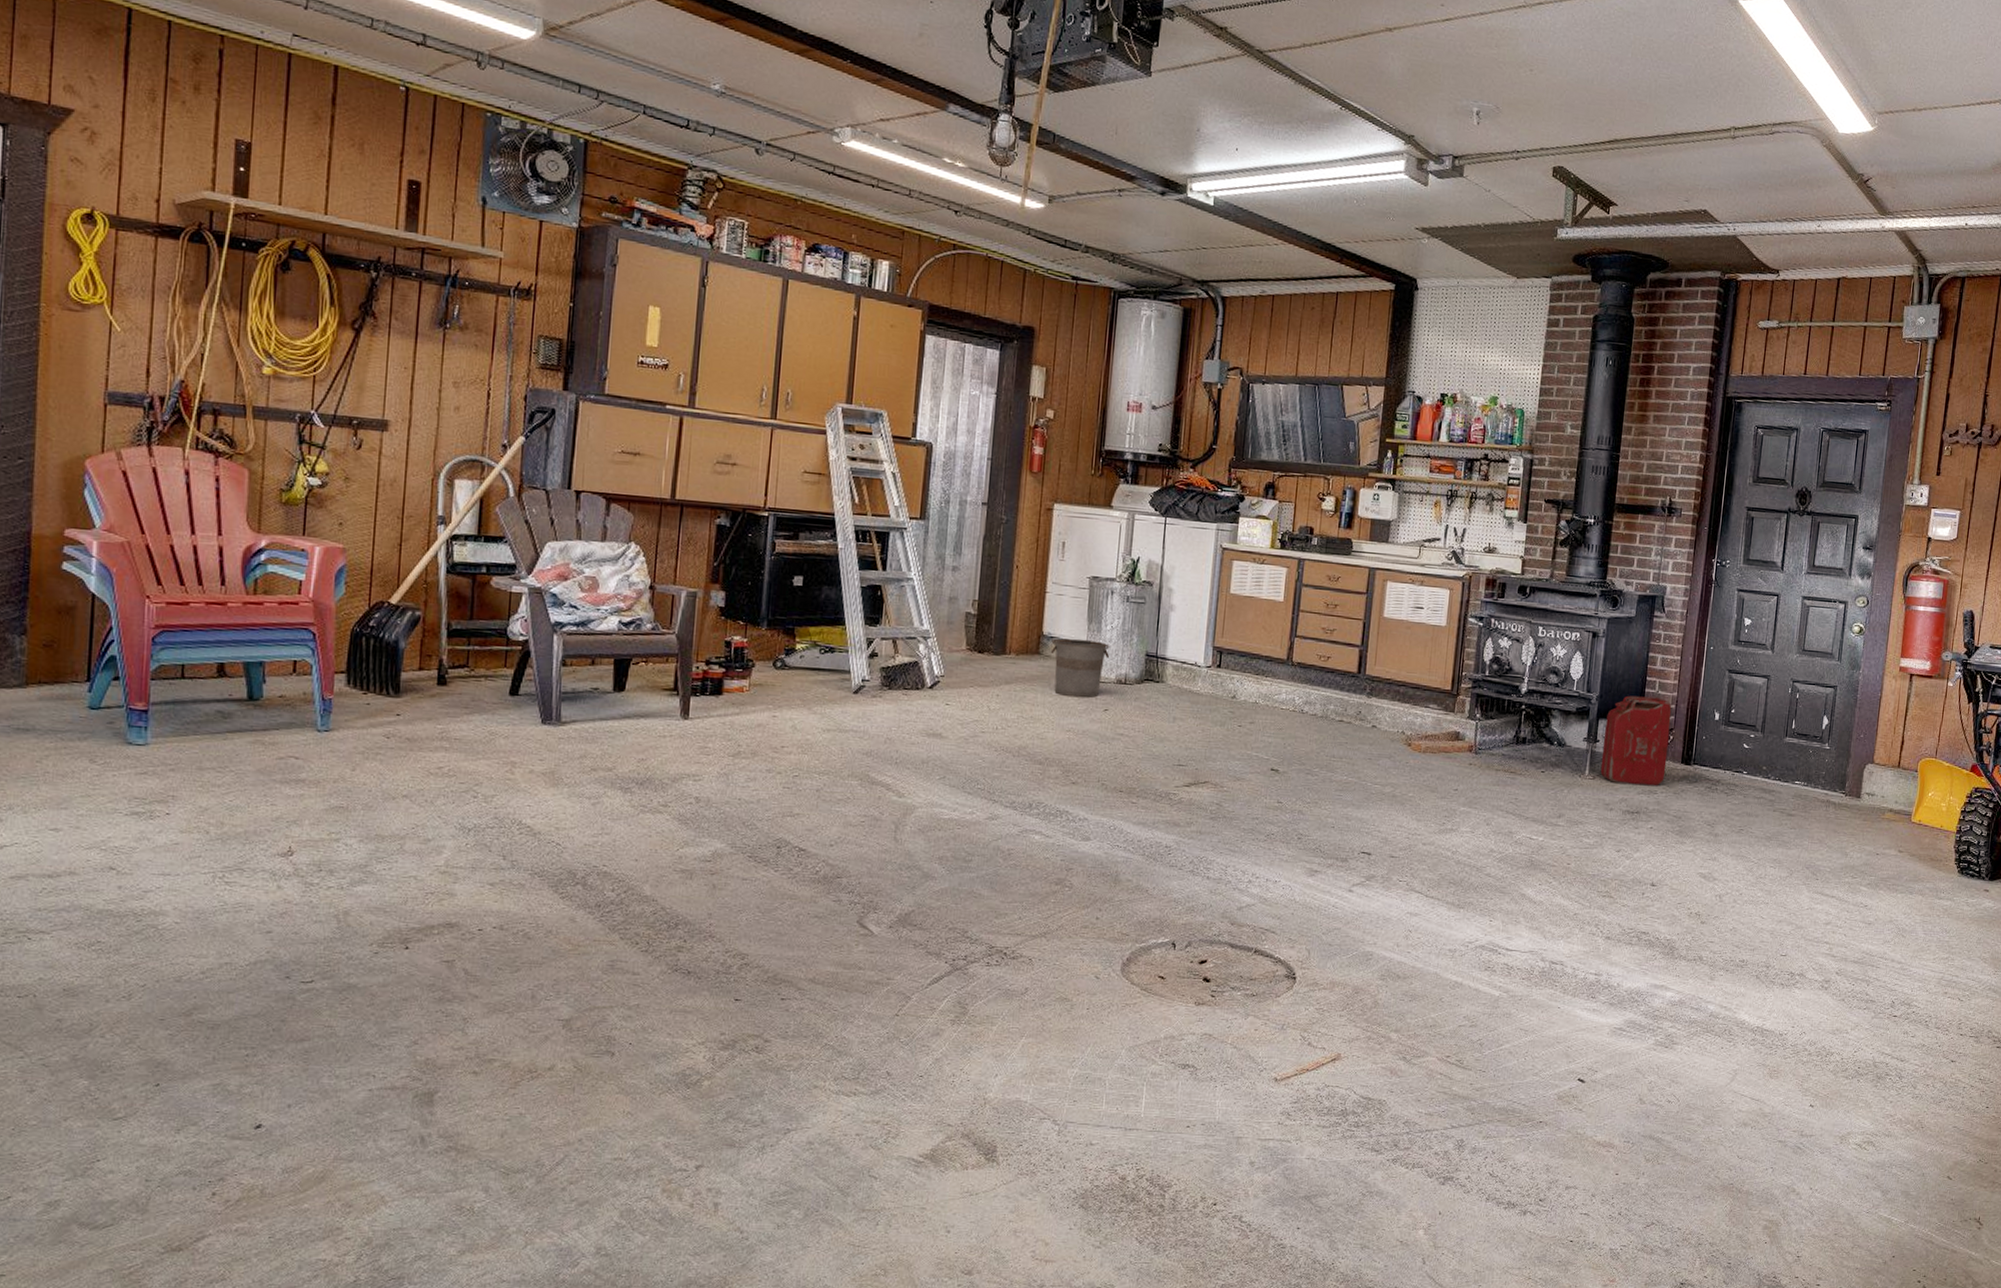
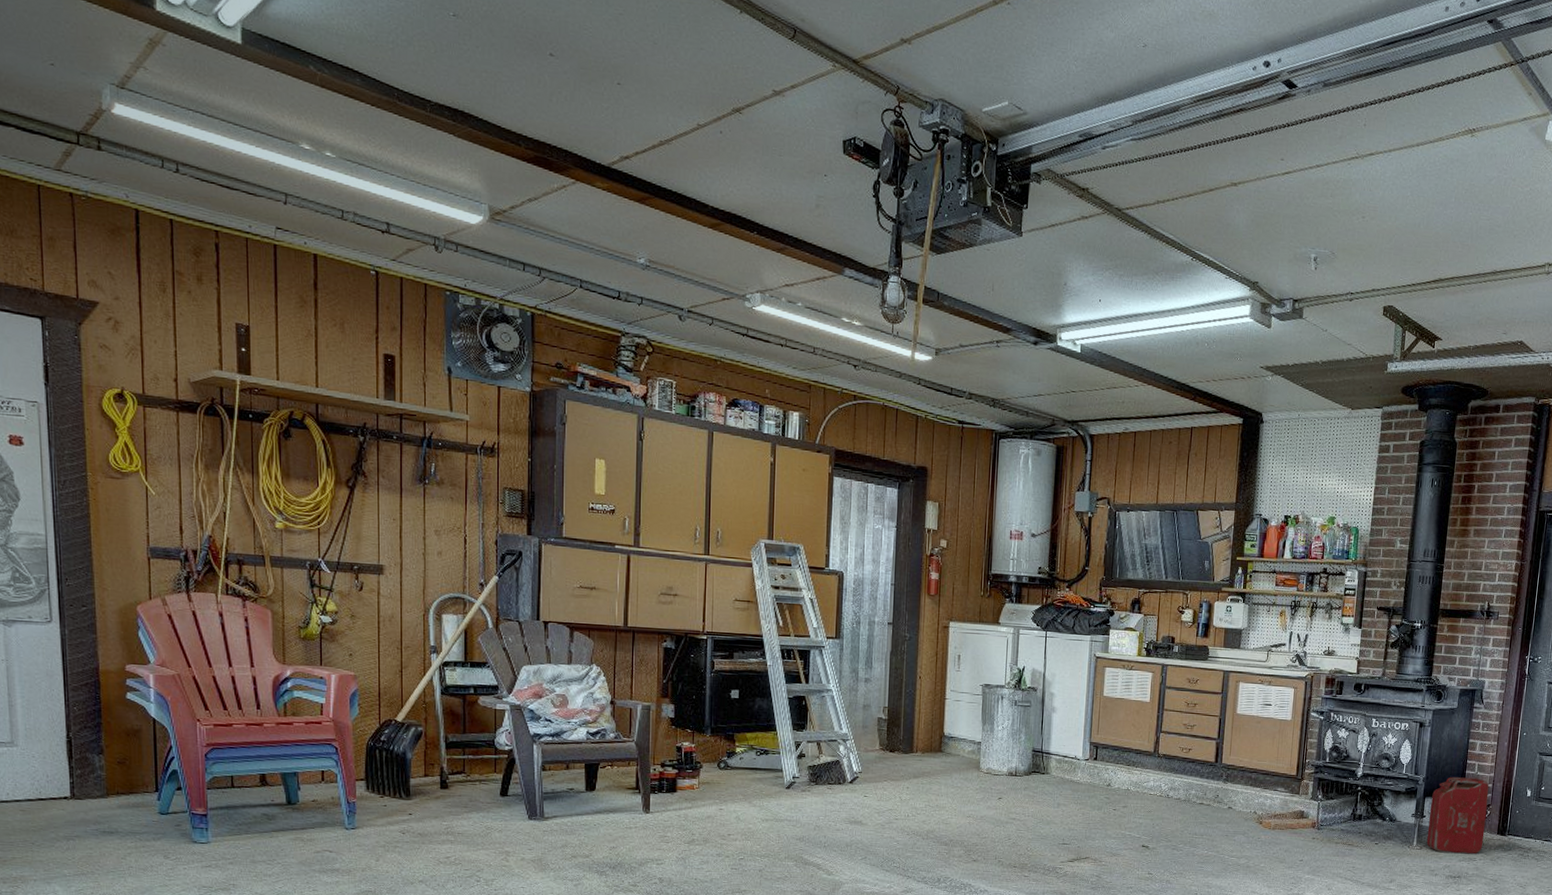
bucket: present [1050,638,1110,699] -> none [951,738,1001,789]

